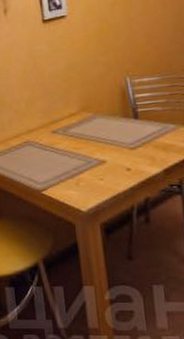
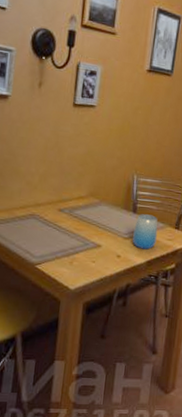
cup: none [139,117,171,158] -> present [132,214,158,250]

